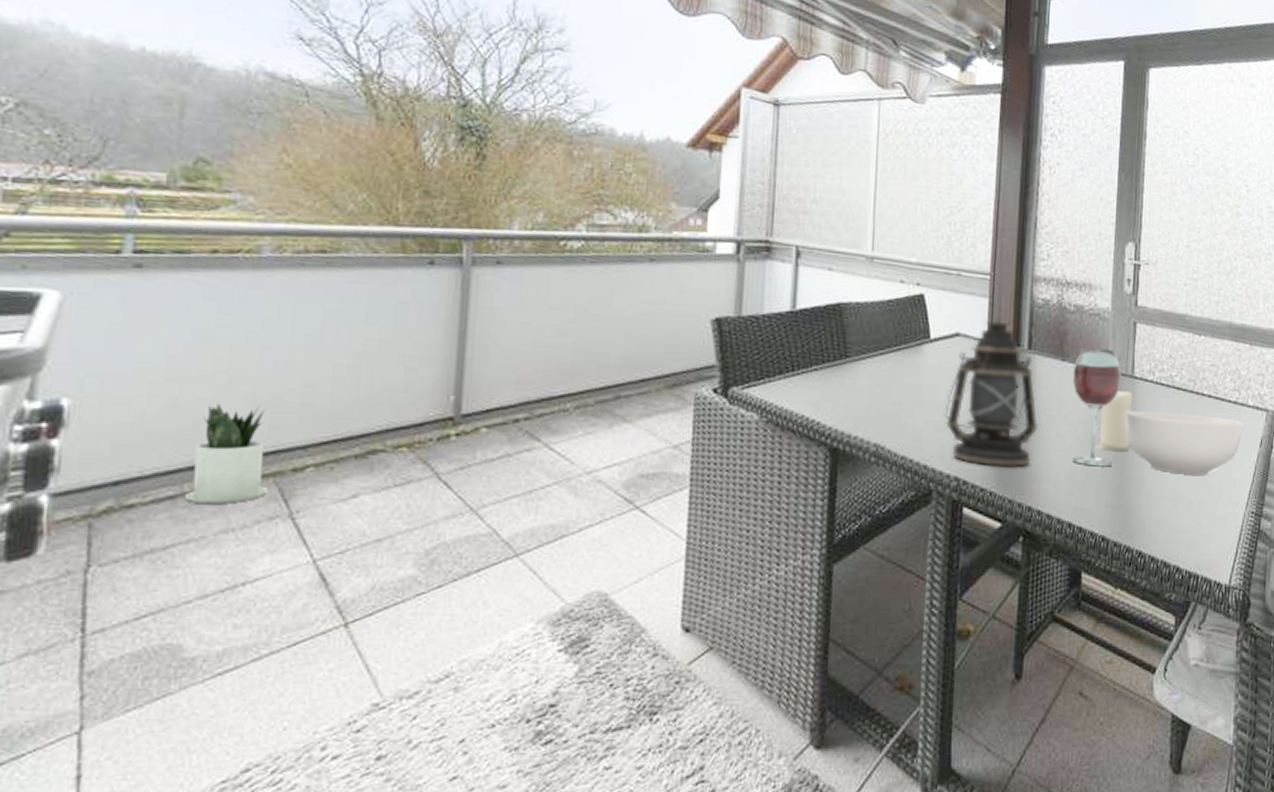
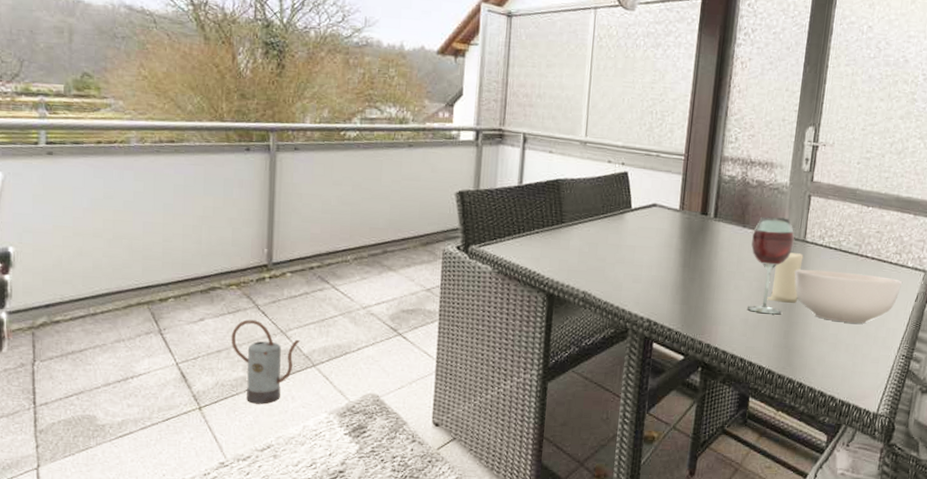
planter: present [184,403,269,505] -> none [90,252,145,323]
watering can: none [396,494,498,614] -> present [231,319,301,404]
lantern: present [944,316,1039,468] -> none [640,190,720,313]

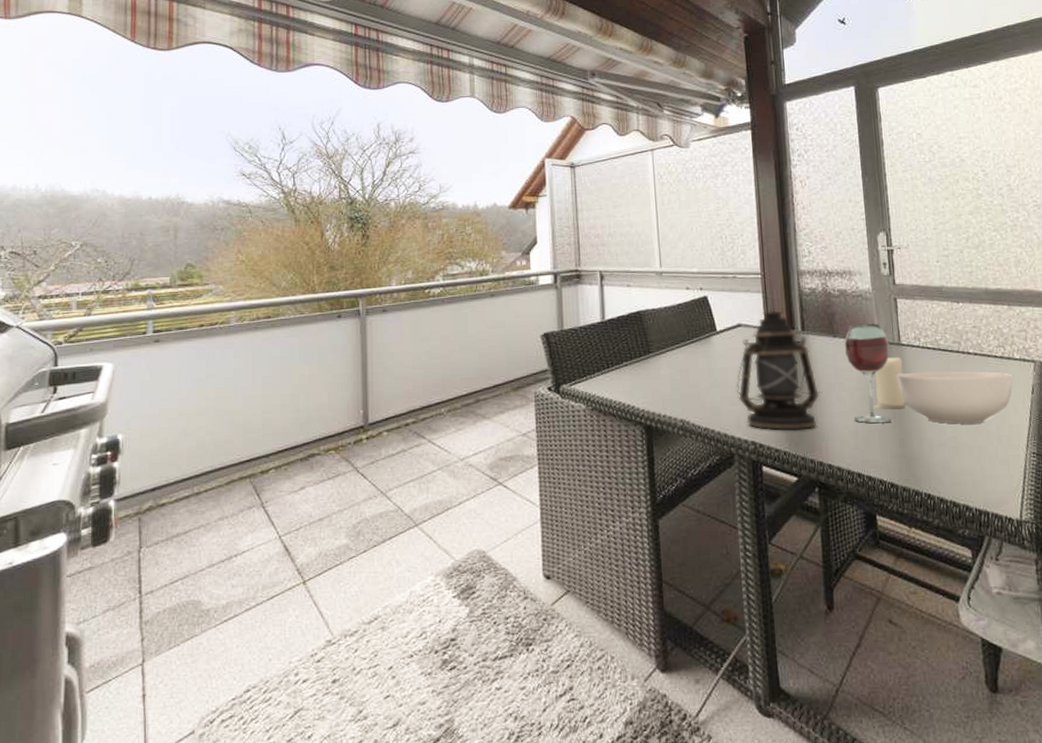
watering can: present [231,319,301,404] -> none [332,483,401,572]
lantern: none [640,190,720,313] -> present [736,307,820,431]

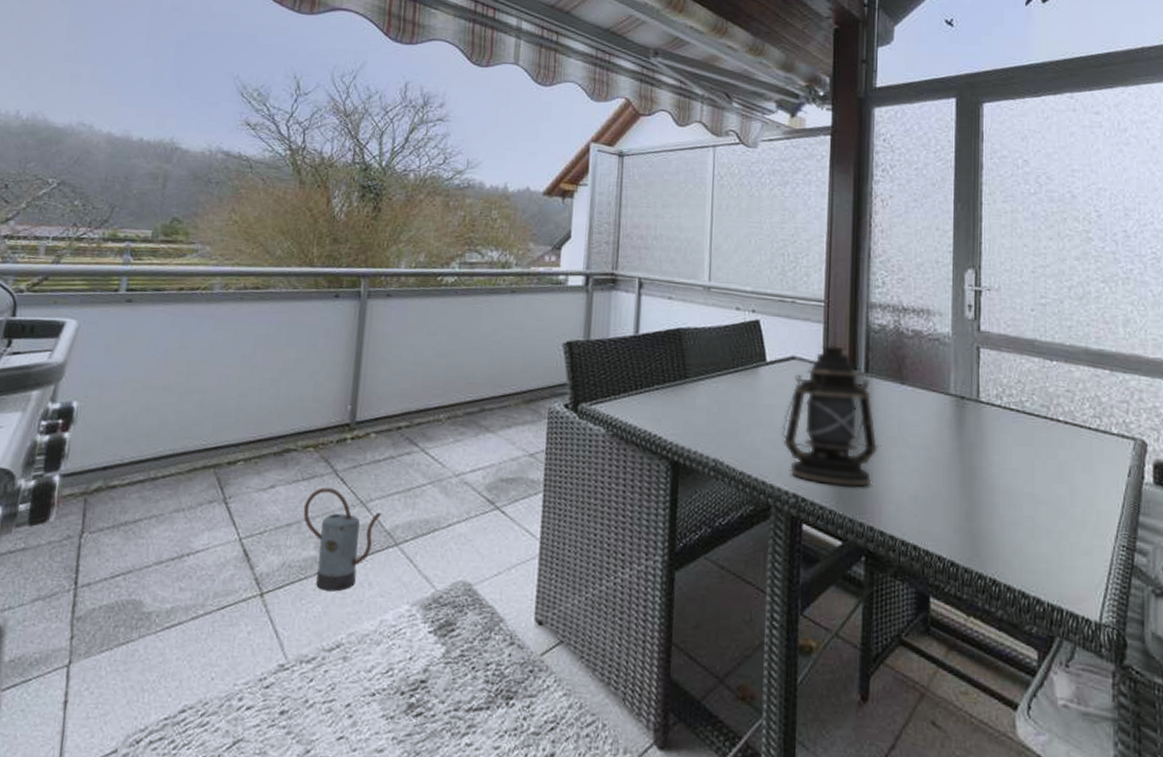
watering can: none [332,483,401,572] -> present [303,487,383,592]
wineglass: present [845,323,892,424] -> none [914,372,965,491]
candle: present [872,357,905,410] -> none [938,415,979,477]
bowl: present [896,371,1014,424] -> none [970,434,1108,504]

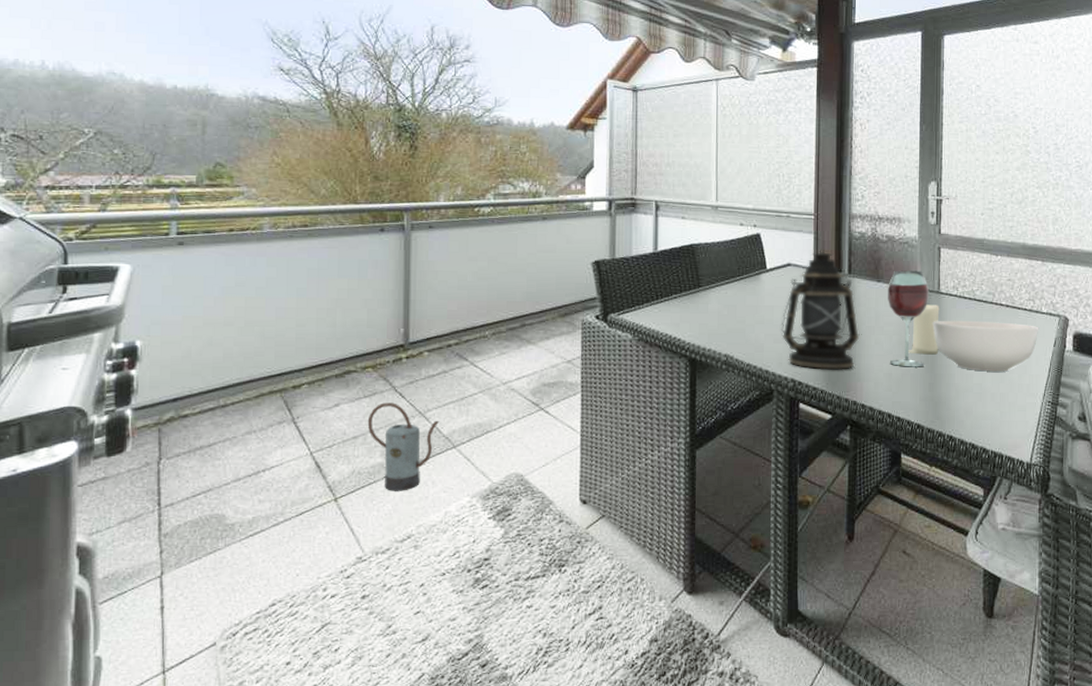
wineglass: none [914,372,965,491] -> present [888,270,929,367]
candle: none [938,415,979,477] -> present [907,305,940,355]
bowl: none [970,434,1108,504] -> present [933,320,1039,372]

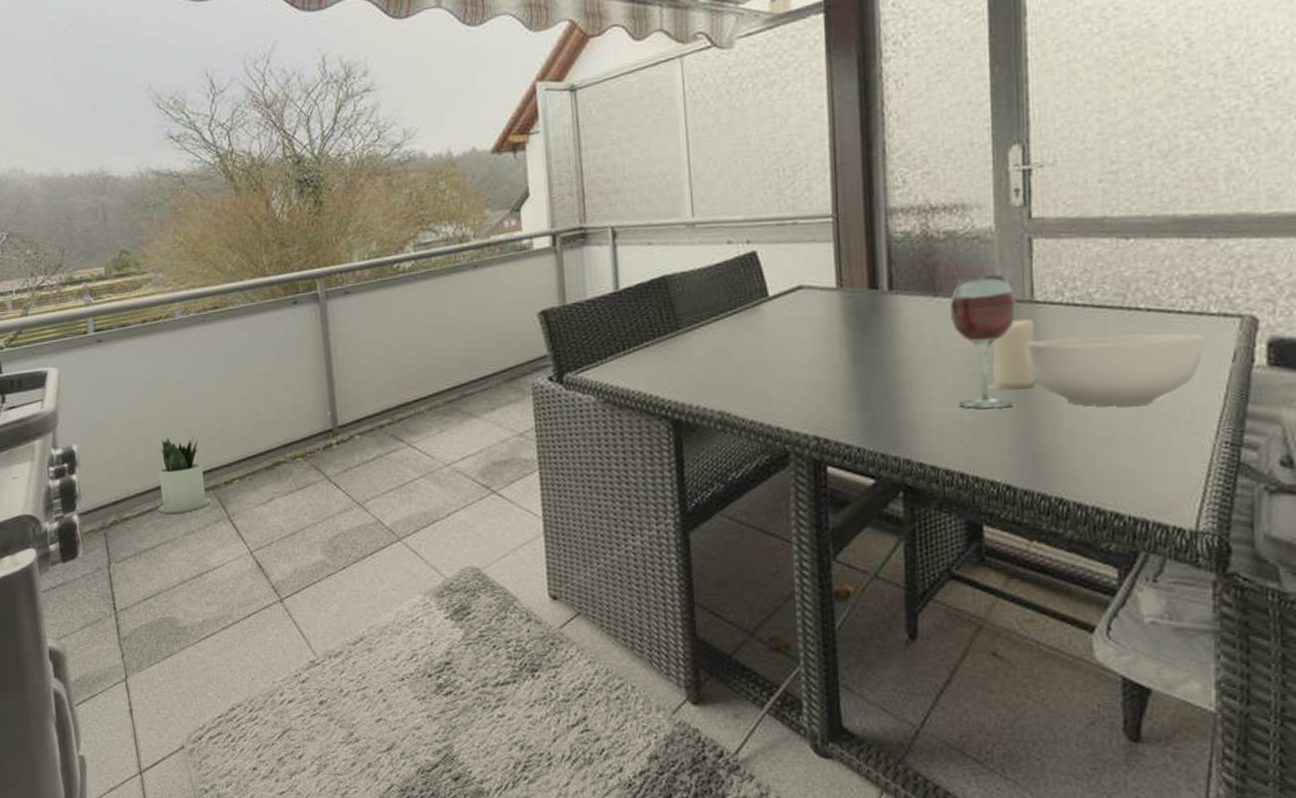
planter: none [220,340,277,414] -> present [158,435,211,514]
watering can: present [367,402,440,491] -> none [303,494,381,590]
lantern: present [780,249,860,370] -> none [793,260,911,422]

